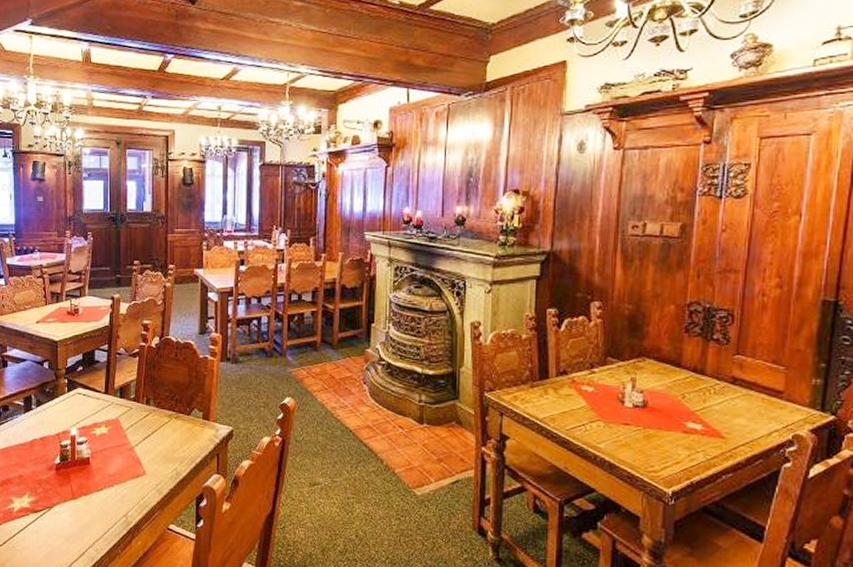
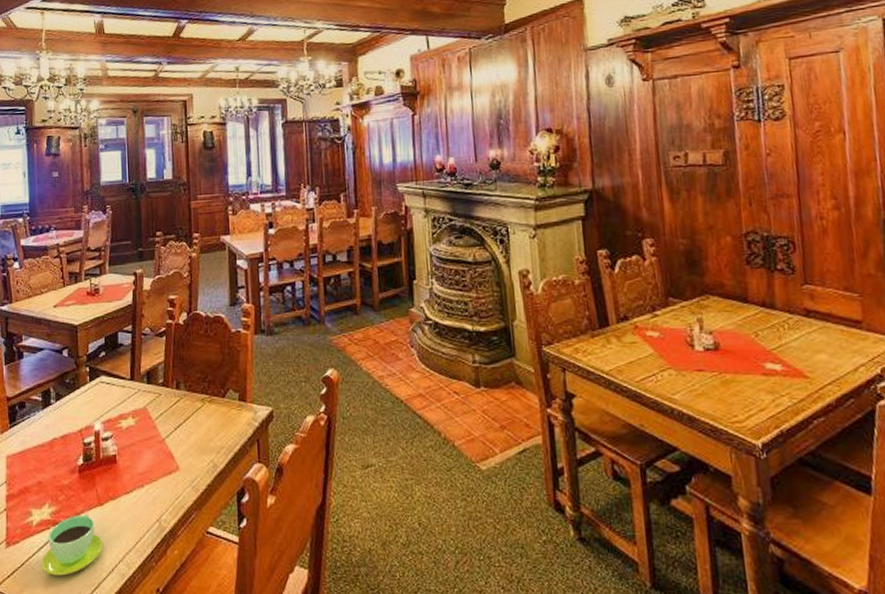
cup: none [21,505,76,555] -> present [41,514,103,576]

